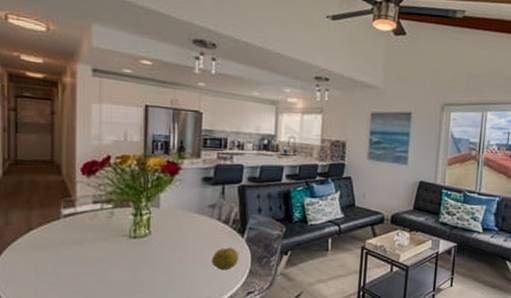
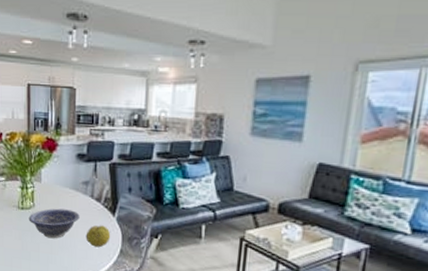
decorative bowl: none [142,234,205,267] -> present [28,208,80,239]

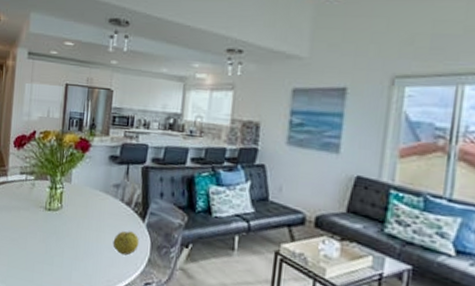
decorative bowl: present [28,208,80,239] -> none [55,211,108,244]

